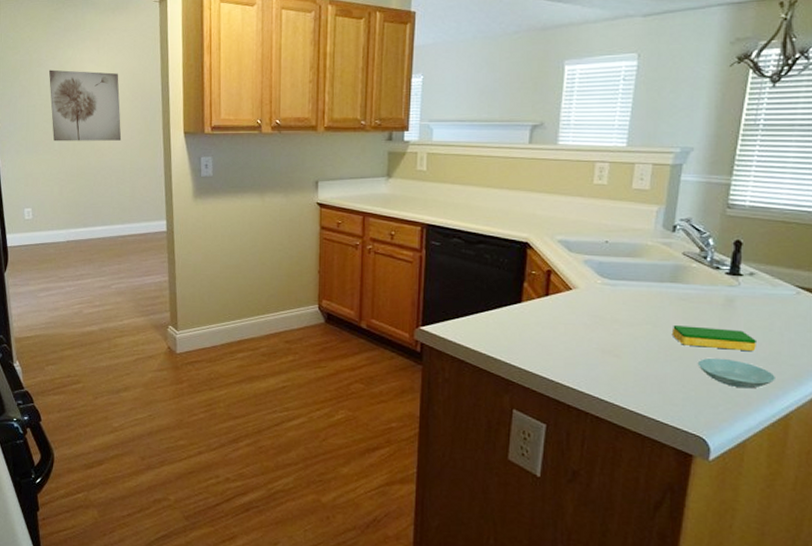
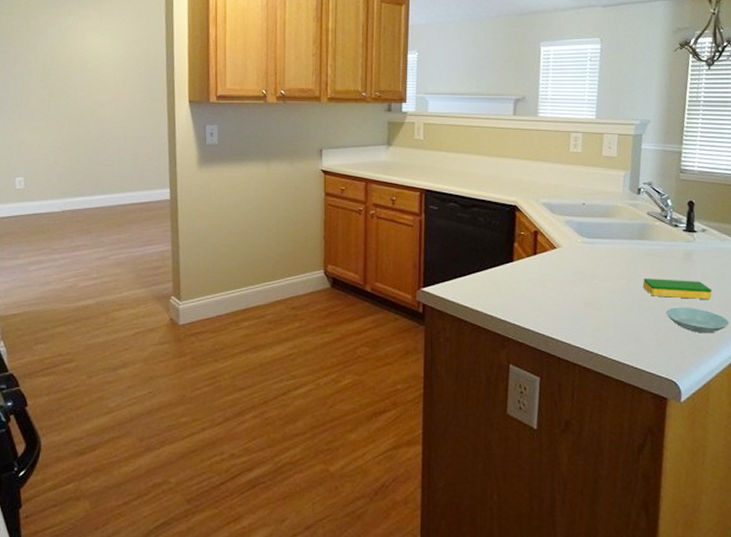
wall art: present [48,69,122,142] -> none [47,36,124,109]

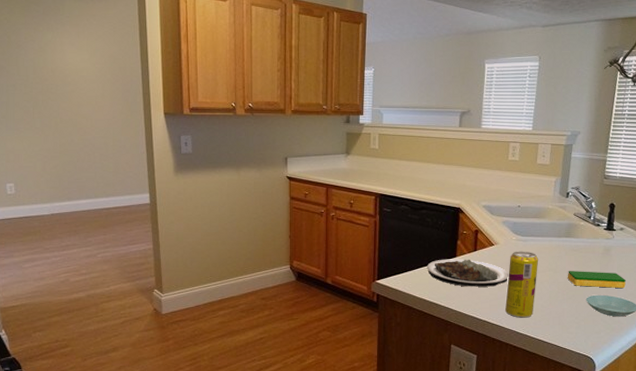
plate: none [480,264,575,296] -> present [427,259,509,287]
beverage can: none [571,255,609,334] -> present [505,251,539,318]

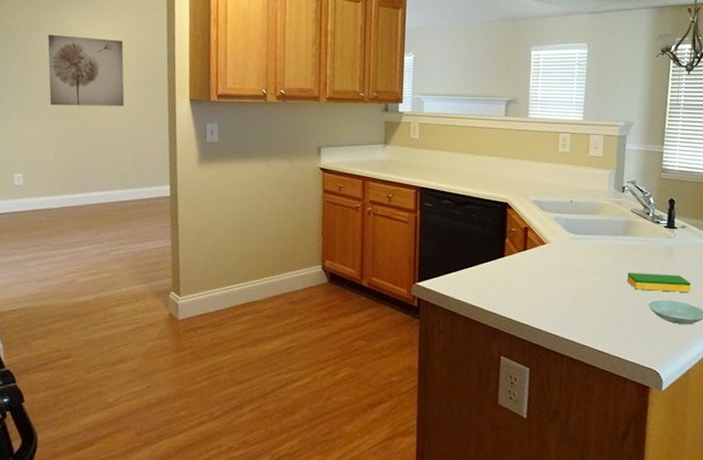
wall art: none [28,51,104,120] -> present [47,34,125,106]
plate: present [427,259,509,287] -> none [473,259,563,290]
beverage can: present [505,251,539,318] -> none [560,250,595,326]

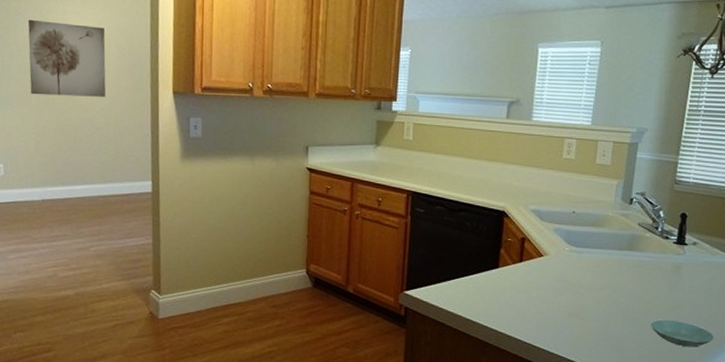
dish sponge: present [626,273,692,293] -> none [629,290,700,314]

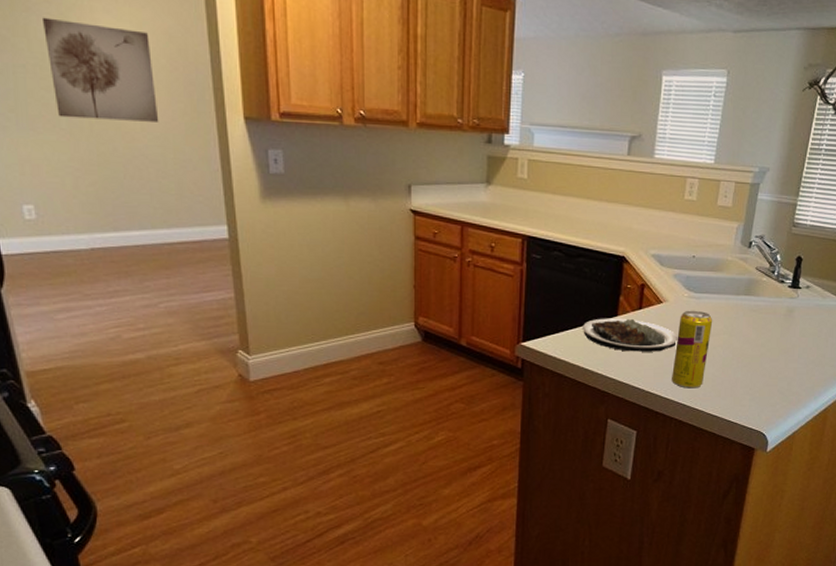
plate: none [464,269,560,305] -> present [583,318,678,352]
beverage can: none [555,264,596,343] -> present [672,310,713,389]
saucer: present [650,319,714,347] -> none [762,362,820,388]

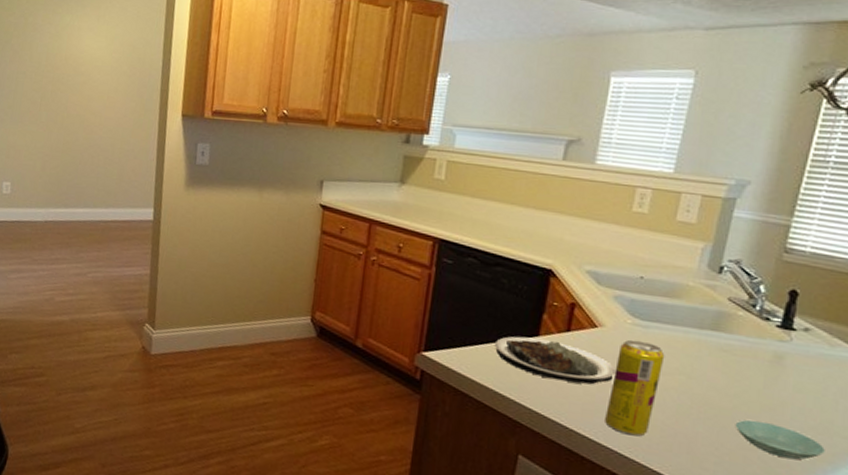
wall art: present [41,17,159,122] -> none [41,35,118,118]
saucer: none [762,362,820,388] -> present [735,420,825,460]

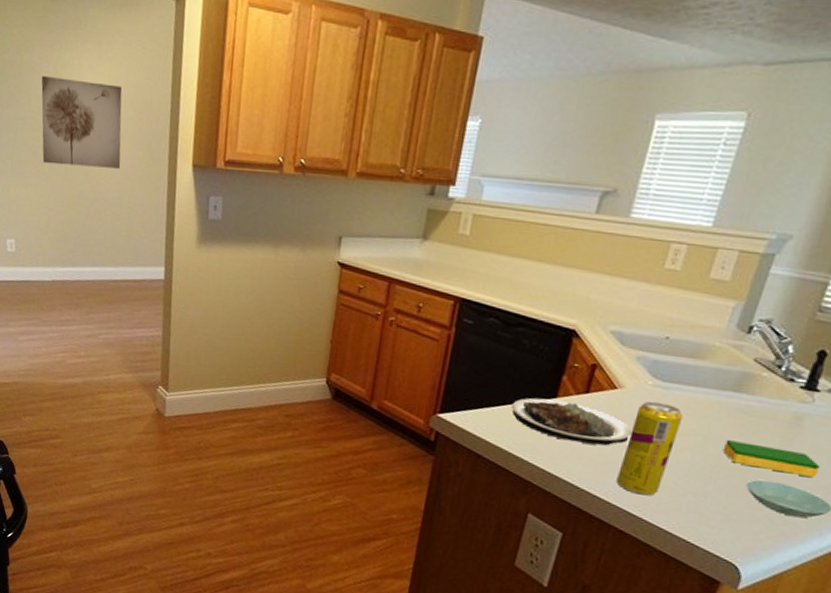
wall art: none [41,35,118,118] -> present [41,75,122,169]
dish sponge: none [707,379,807,418] -> present [722,440,821,478]

